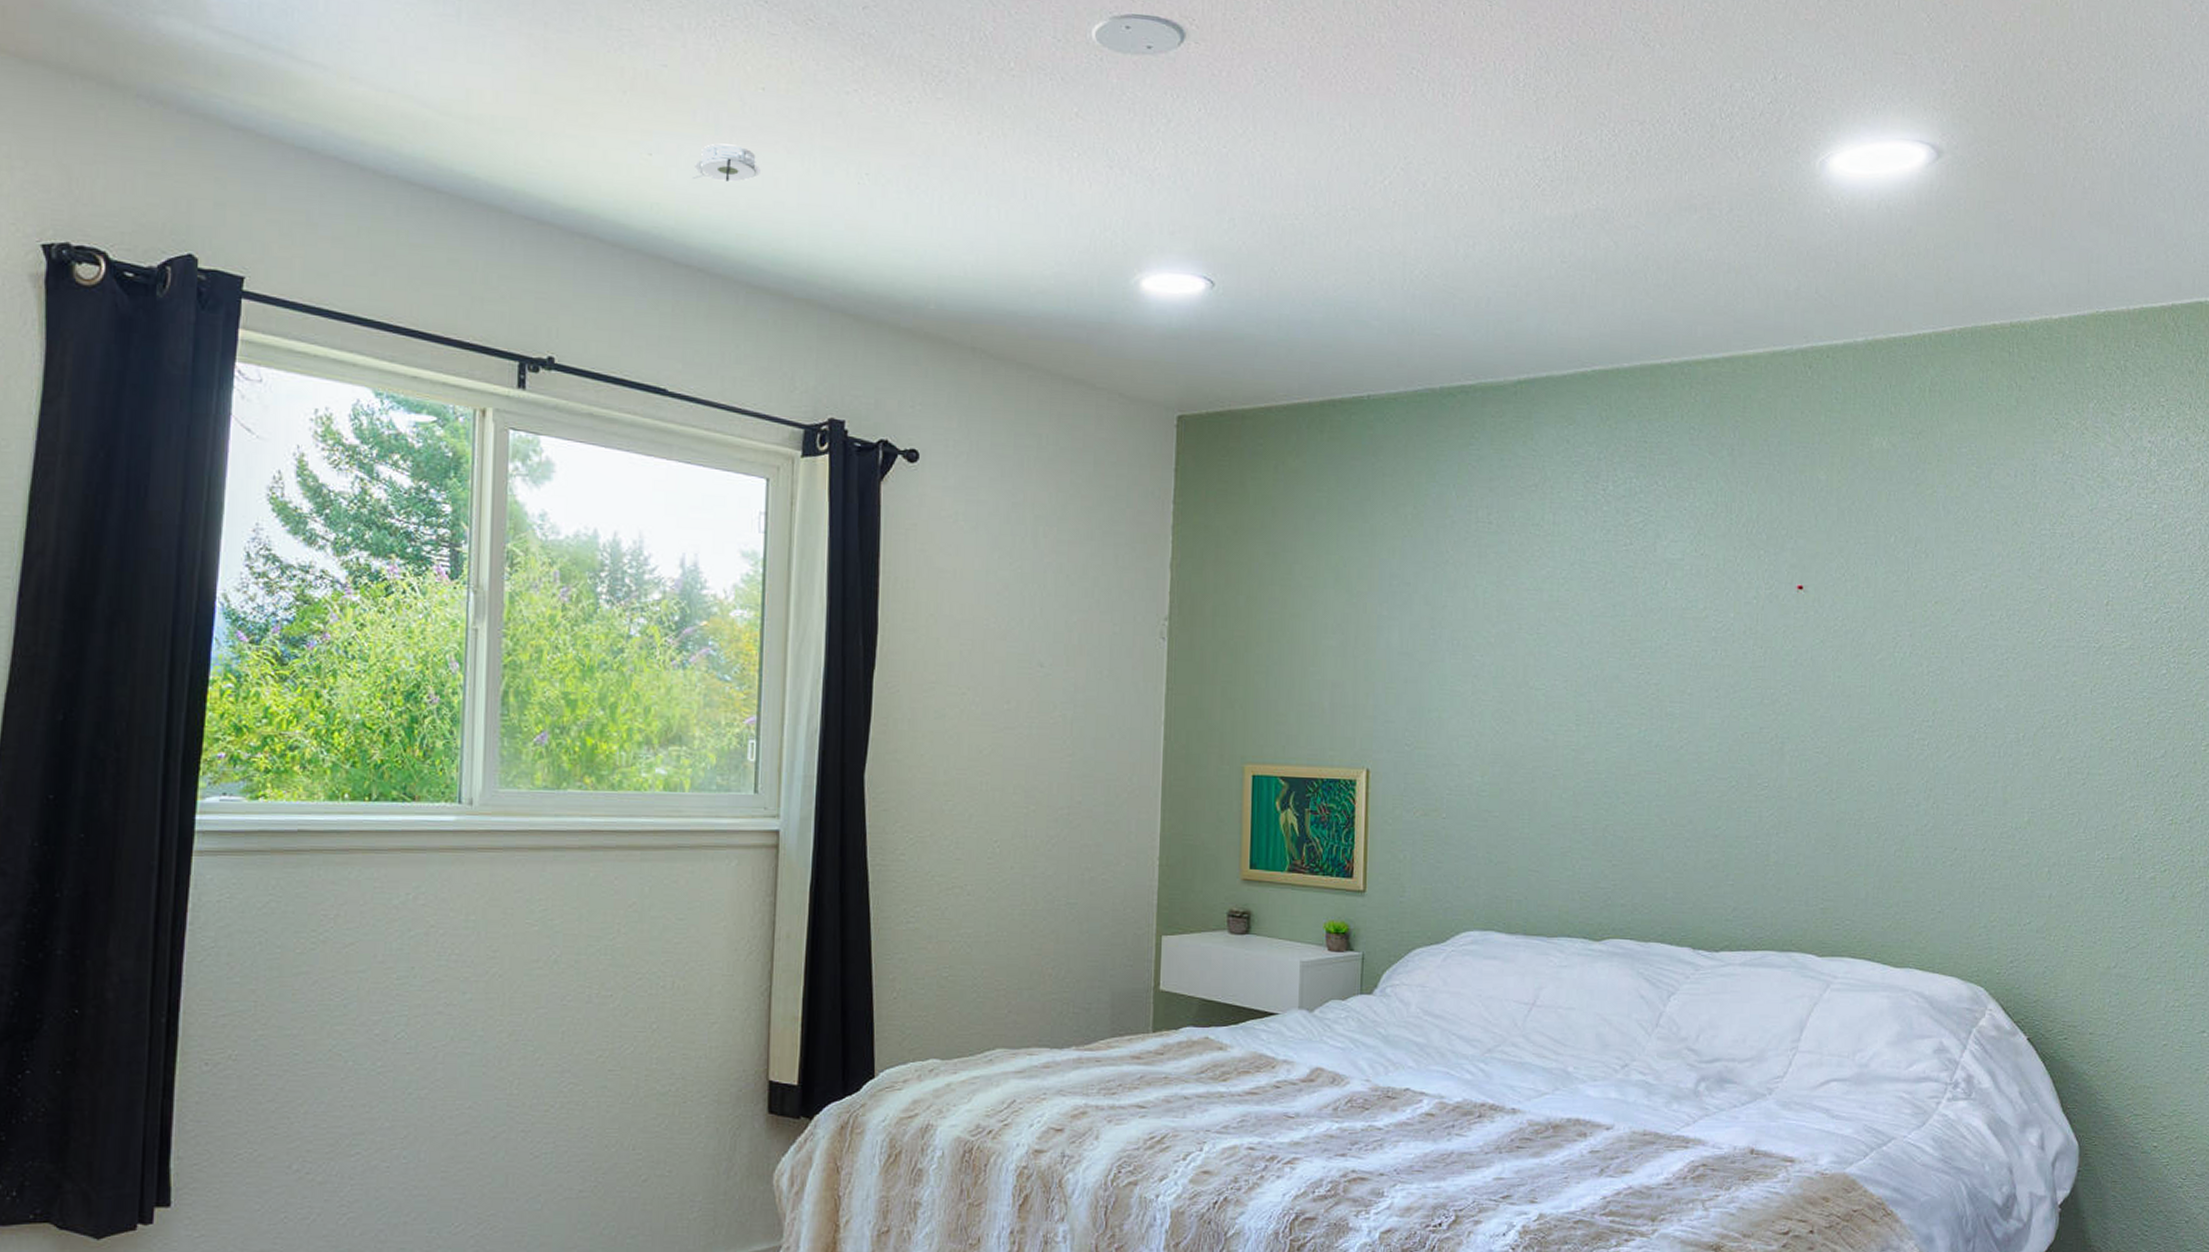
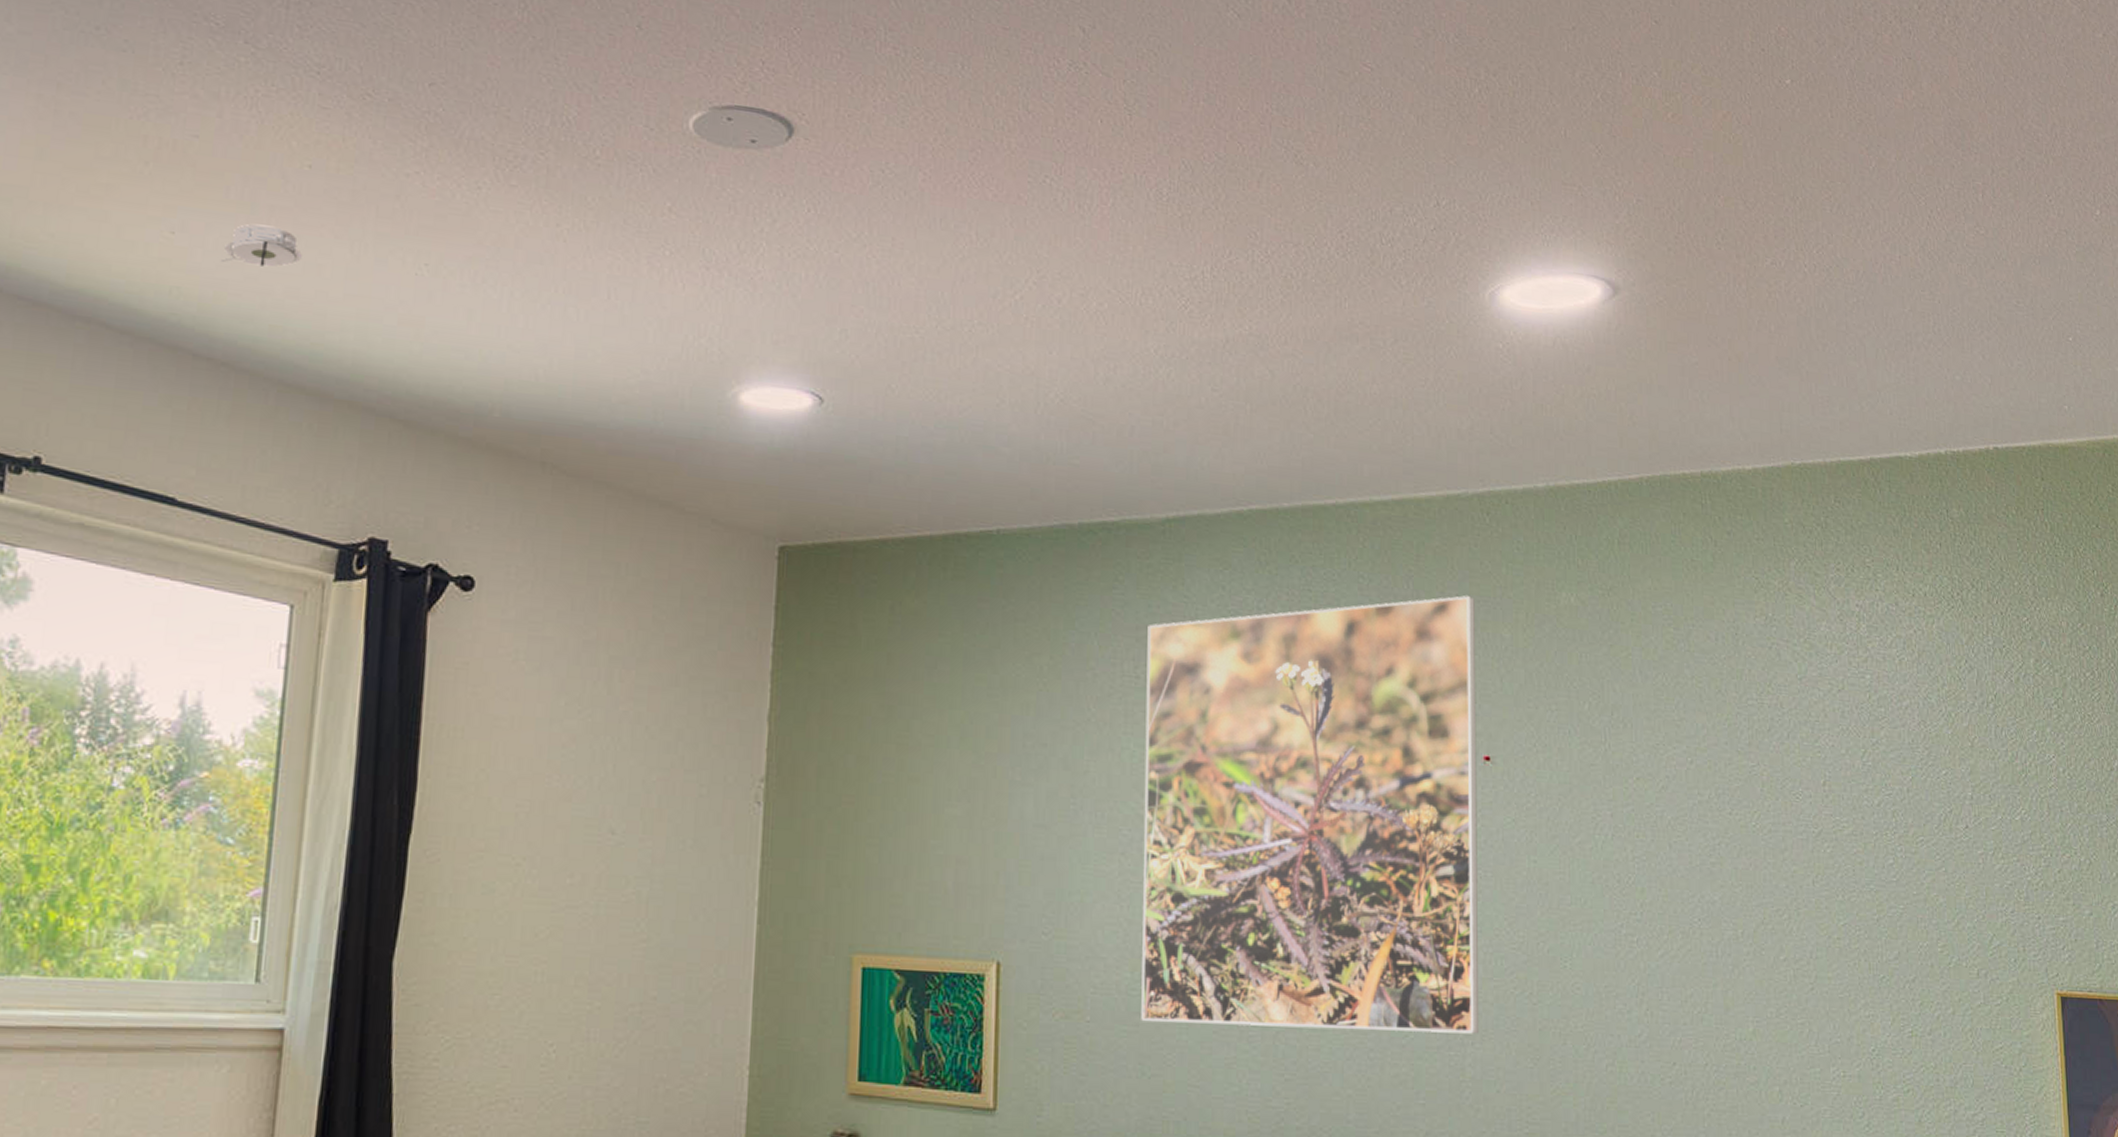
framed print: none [1489,443,1795,826] -> present [1141,596,1480,1034]

